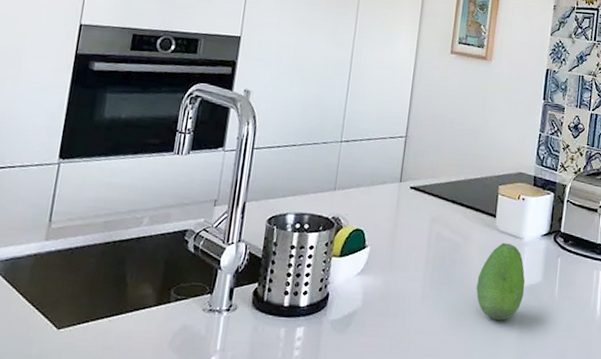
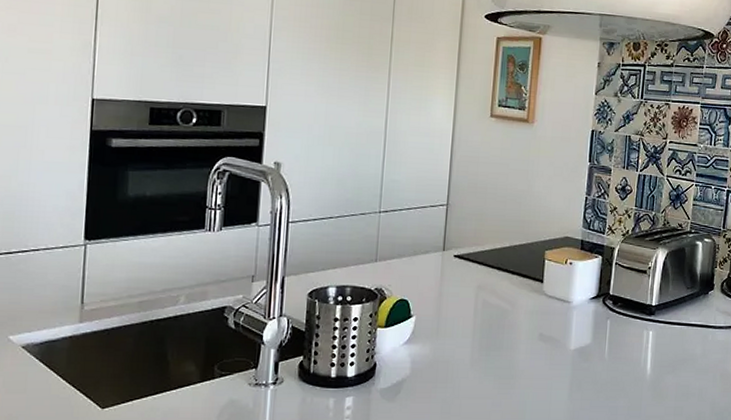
fruit: present [476,242,526,321] -> none [525,307,575,383]

